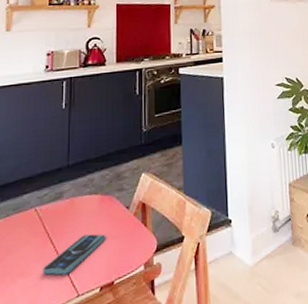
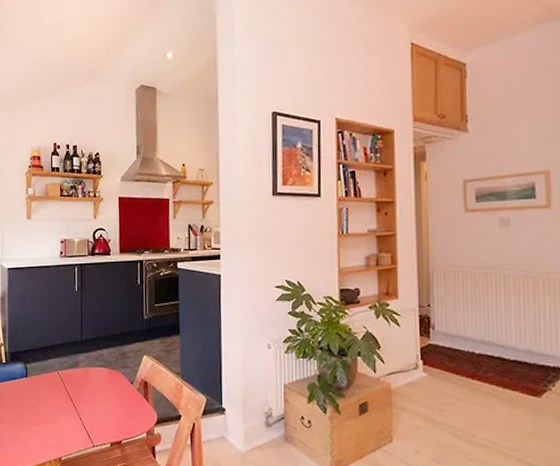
smartphone: present [43,234,106,275] -> none [66,399,115,428]

